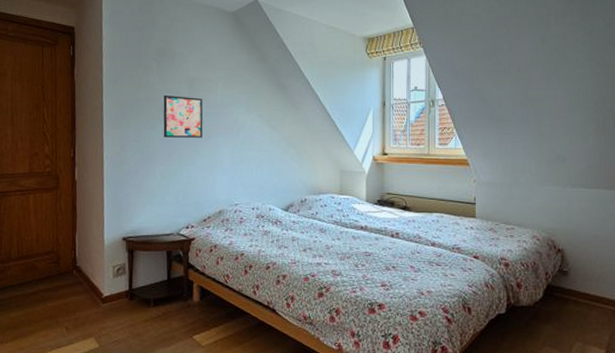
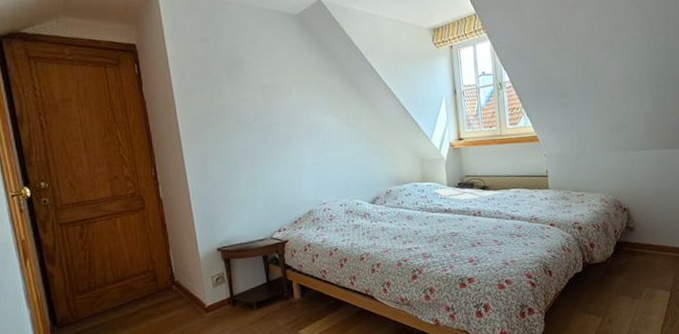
wall art: present [163,94,203,138] -> none [238,104,283,147]

